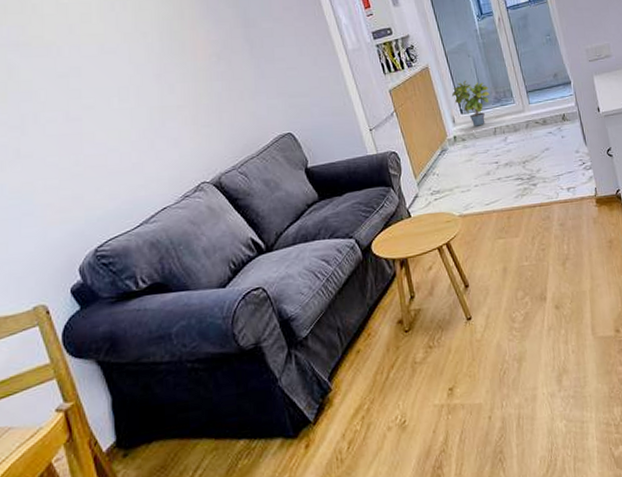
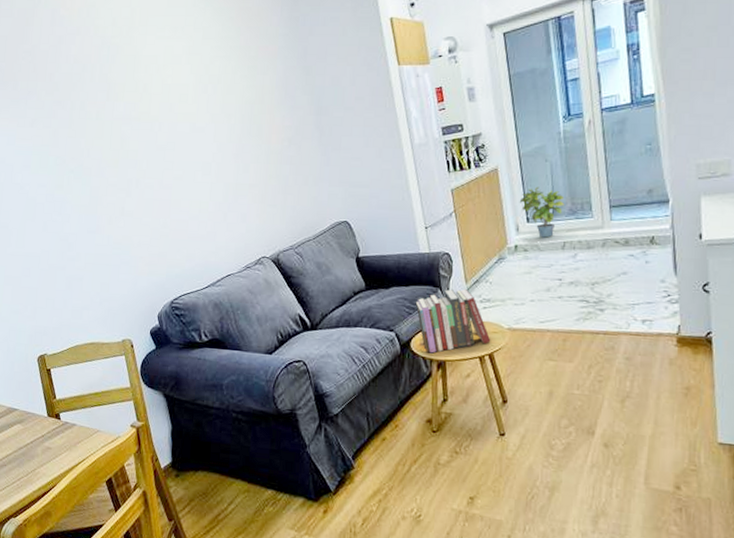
books: none [370,183,446,254] -> present [415,288,491,354]

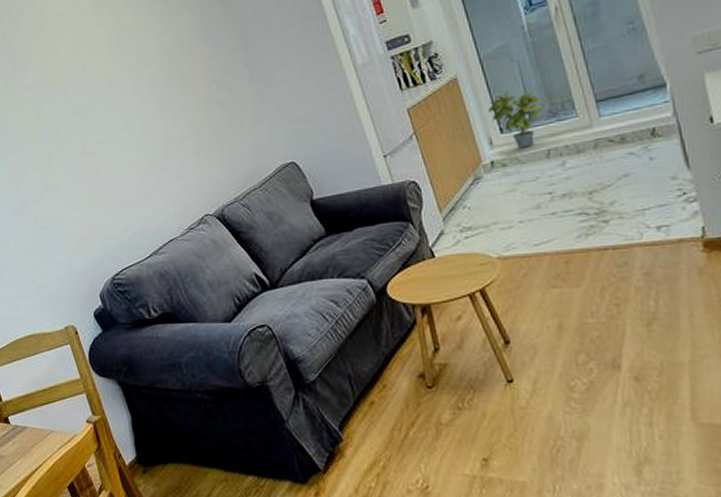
books: present [415,288,491,354] -> none [385,218,480,298]

